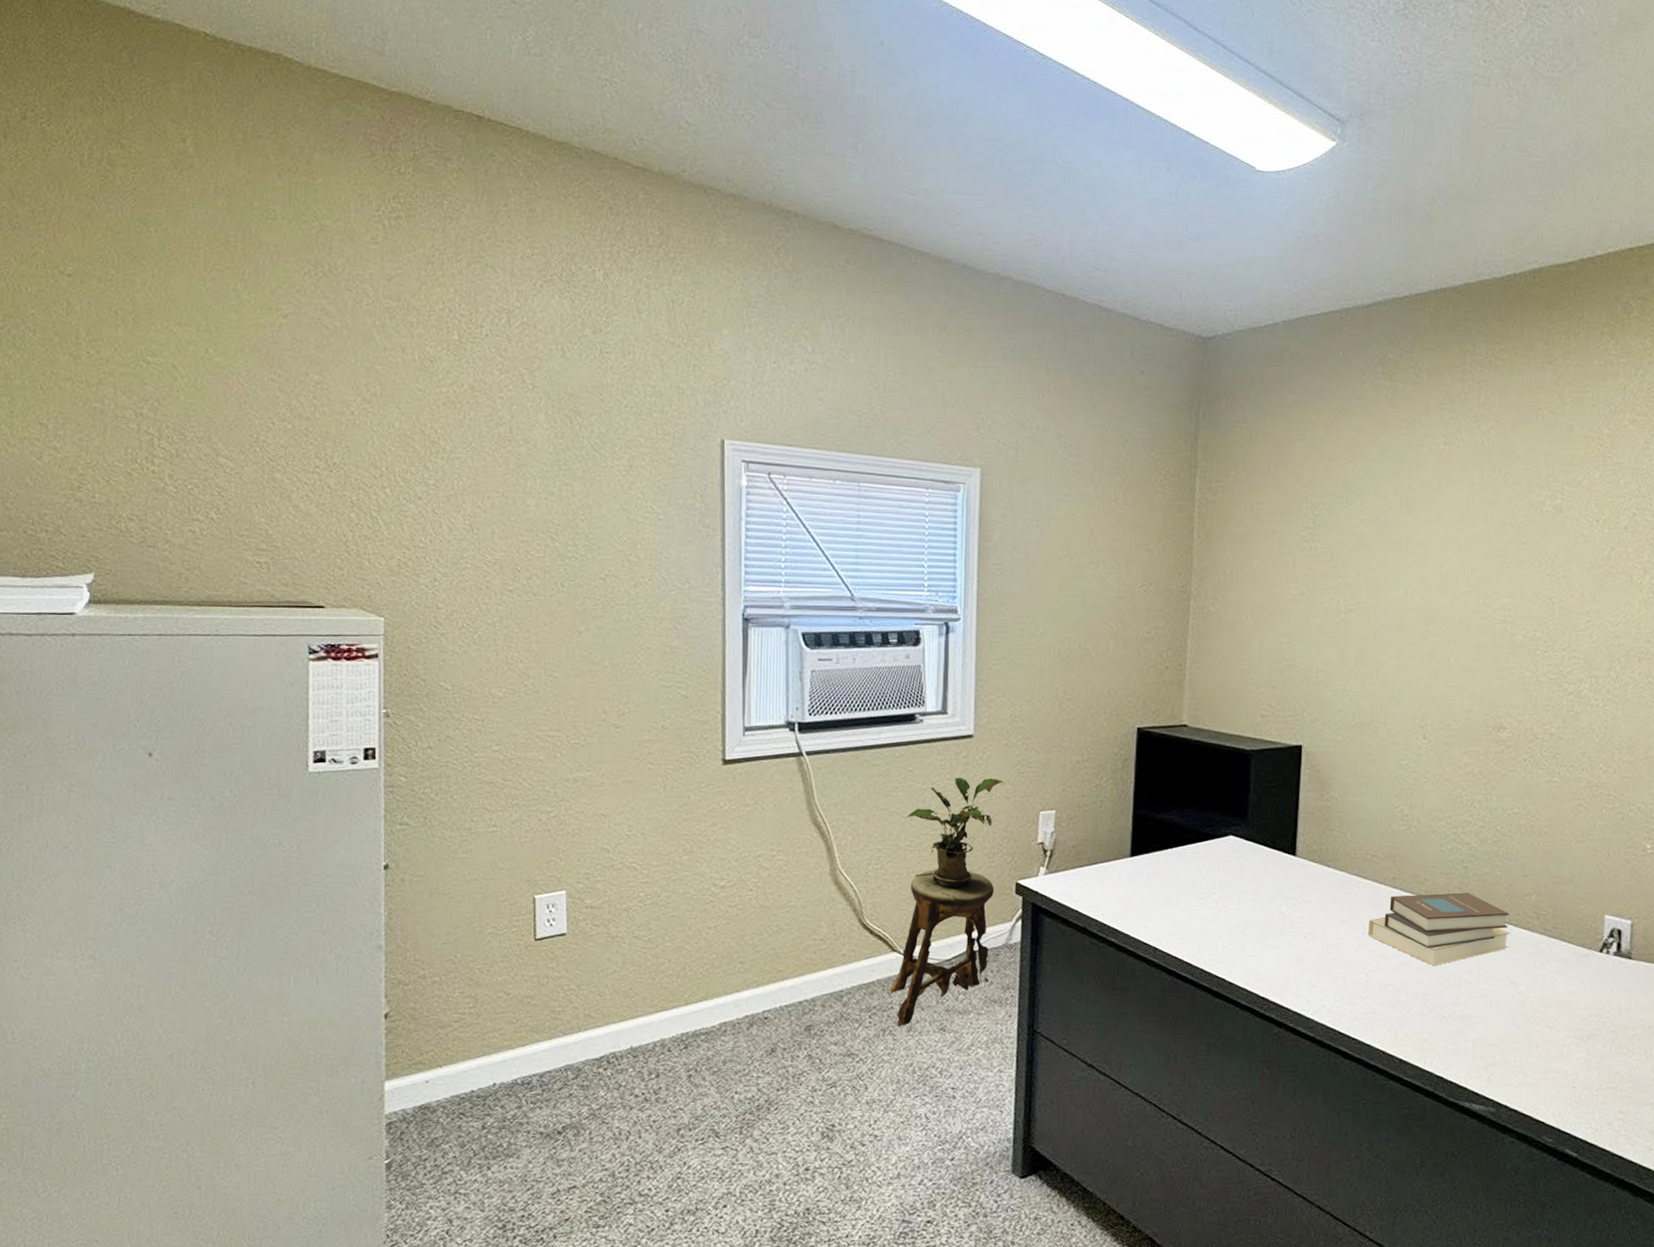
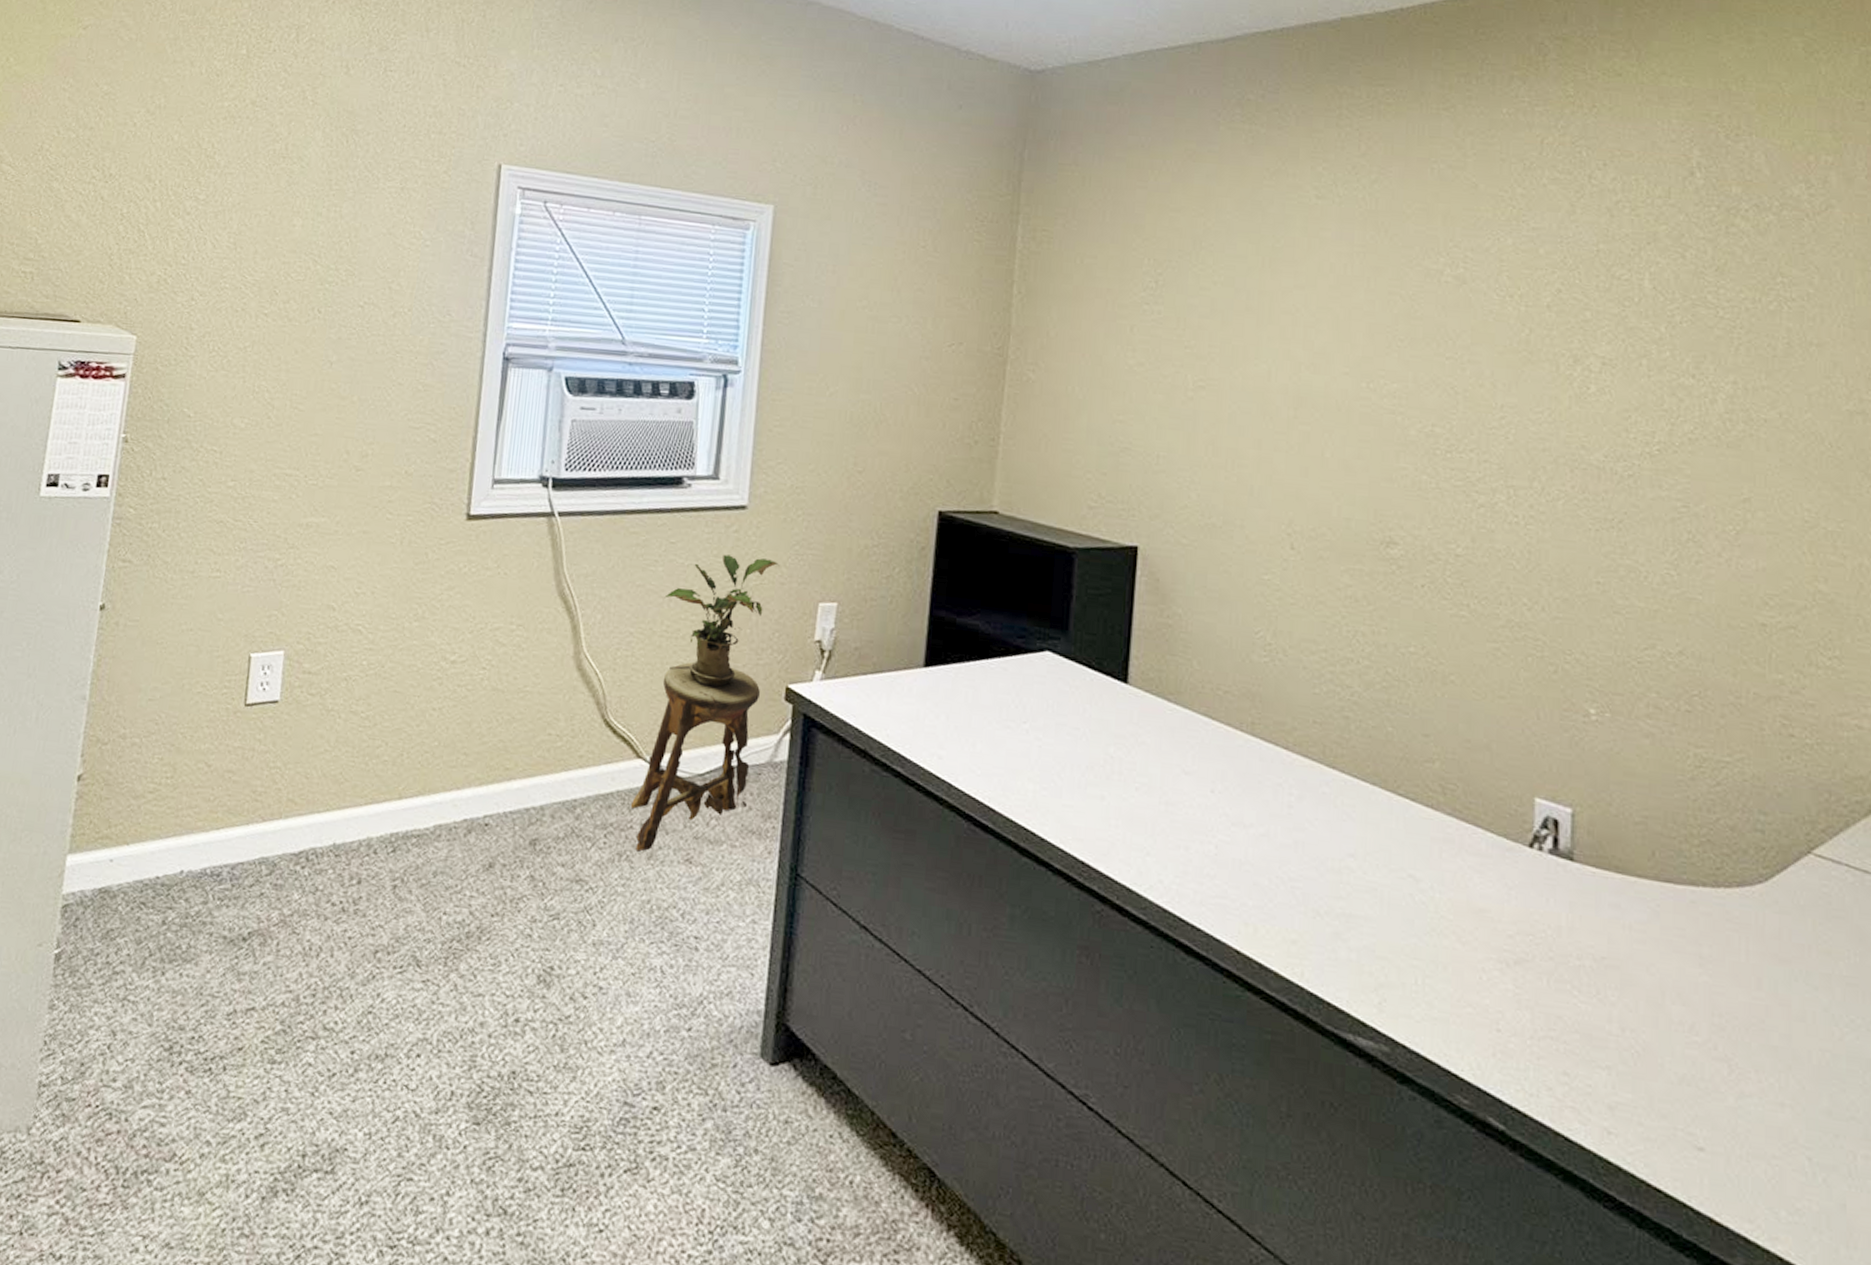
books: present [1368,892,1510,966] -> none [1219,745,1406,844]

